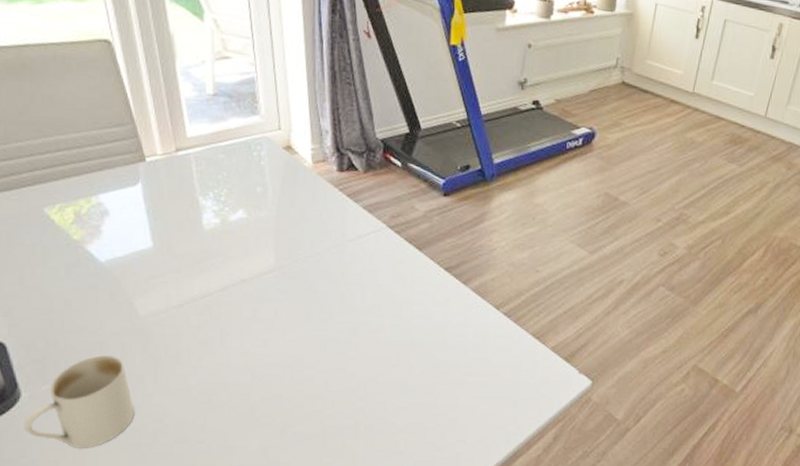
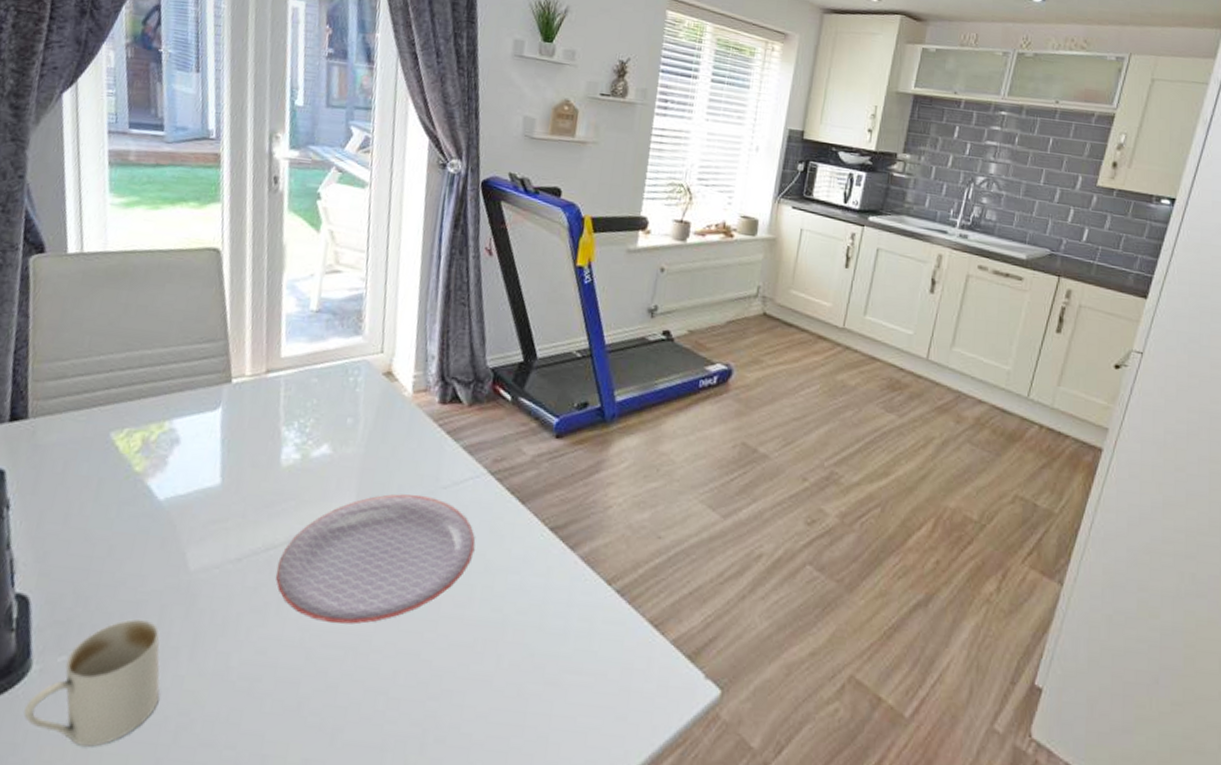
plate: none [215,247,382,349] -> present [276,494,475,624]

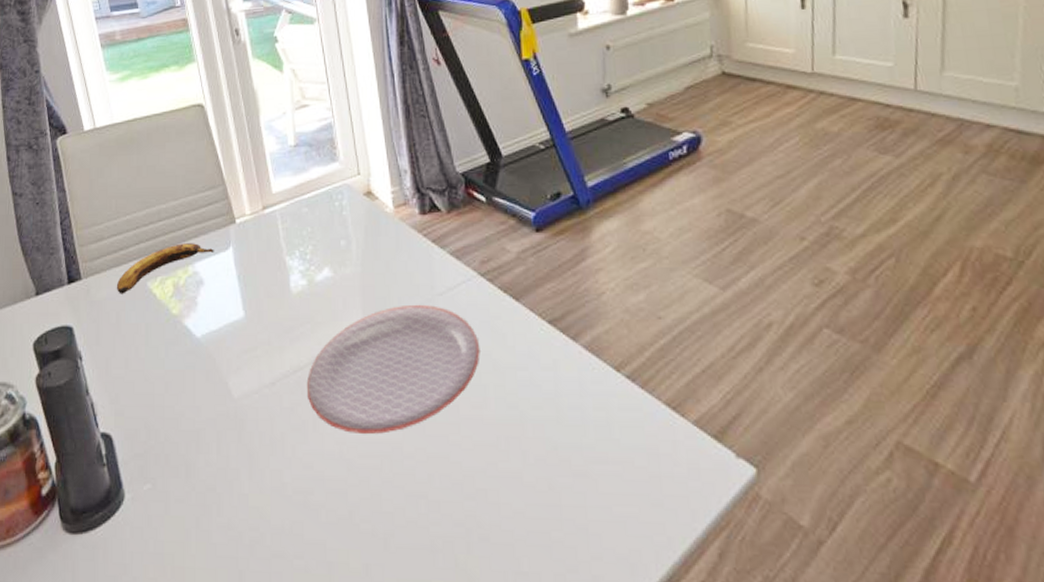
mug: present [23,619,160,747] -> none [127,447,231,563]
banana: none [70,395,200,442] -> present [116,243,214,294]

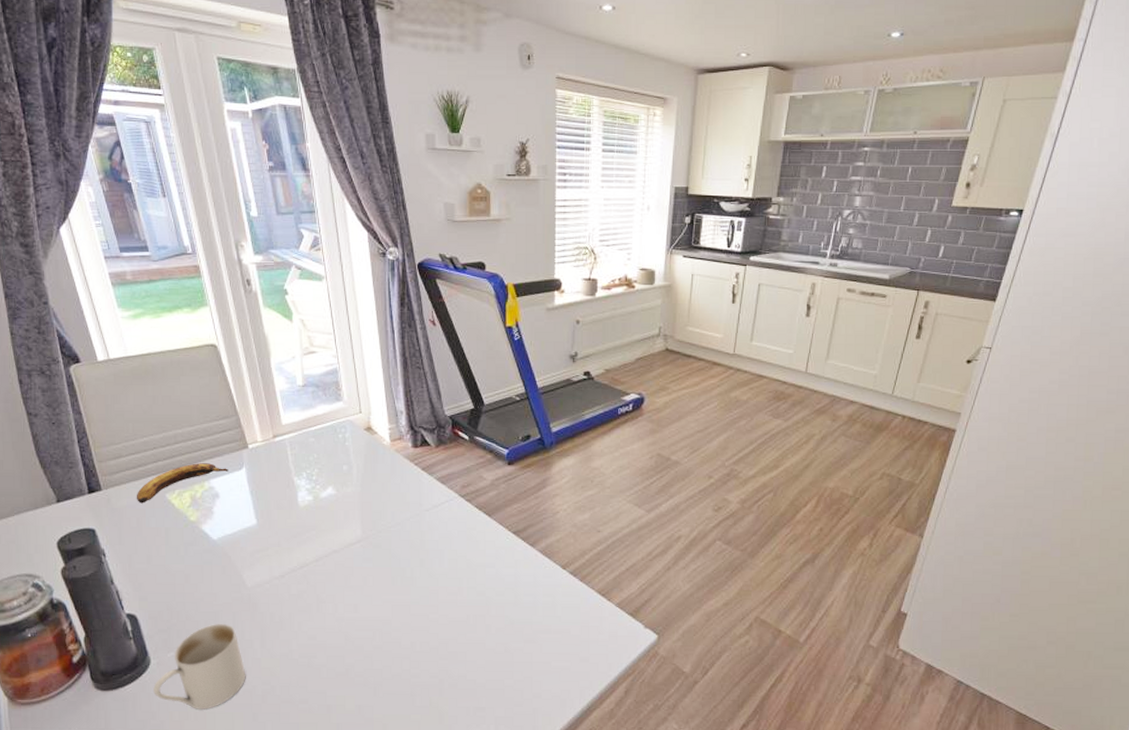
mug: none [127,447,231,563] -> present [153,624,246,710]
plate: present [306,304,480,434] -> none [311,517,457,613]

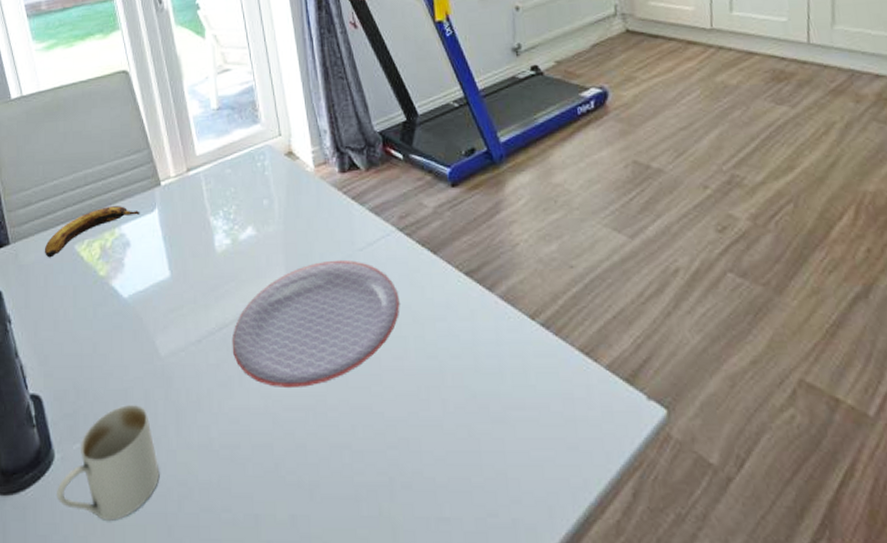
plate: none [311,517,457,613] -> present [232,259,400,387]

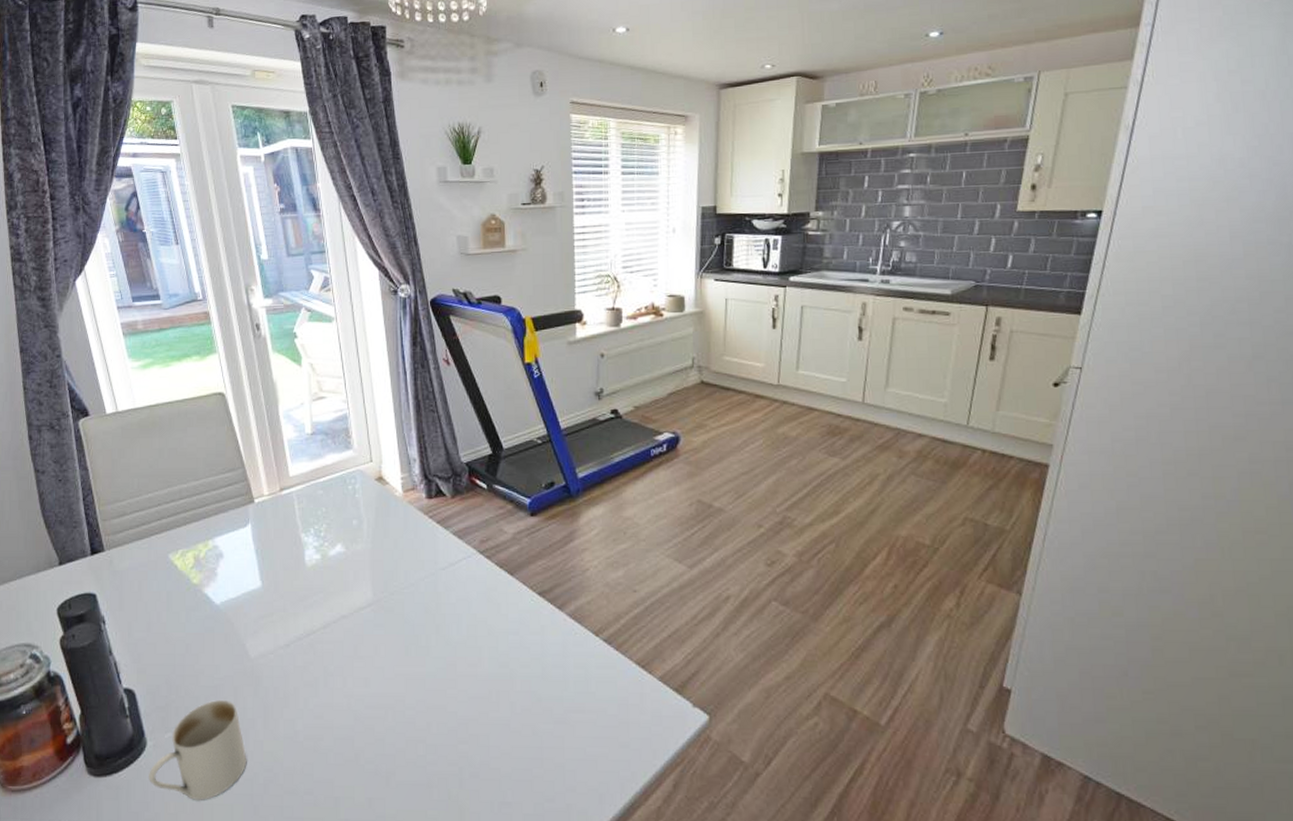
banana: present [44,206,140,258] -> none [138,520,233,565]
plate: present [232,259,400,387] -> none [318,577,477,688]

